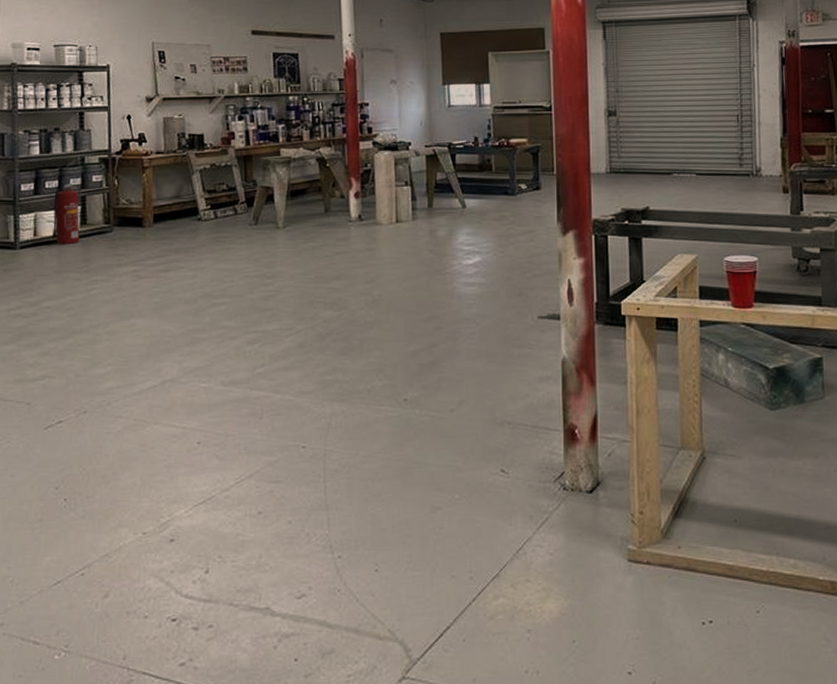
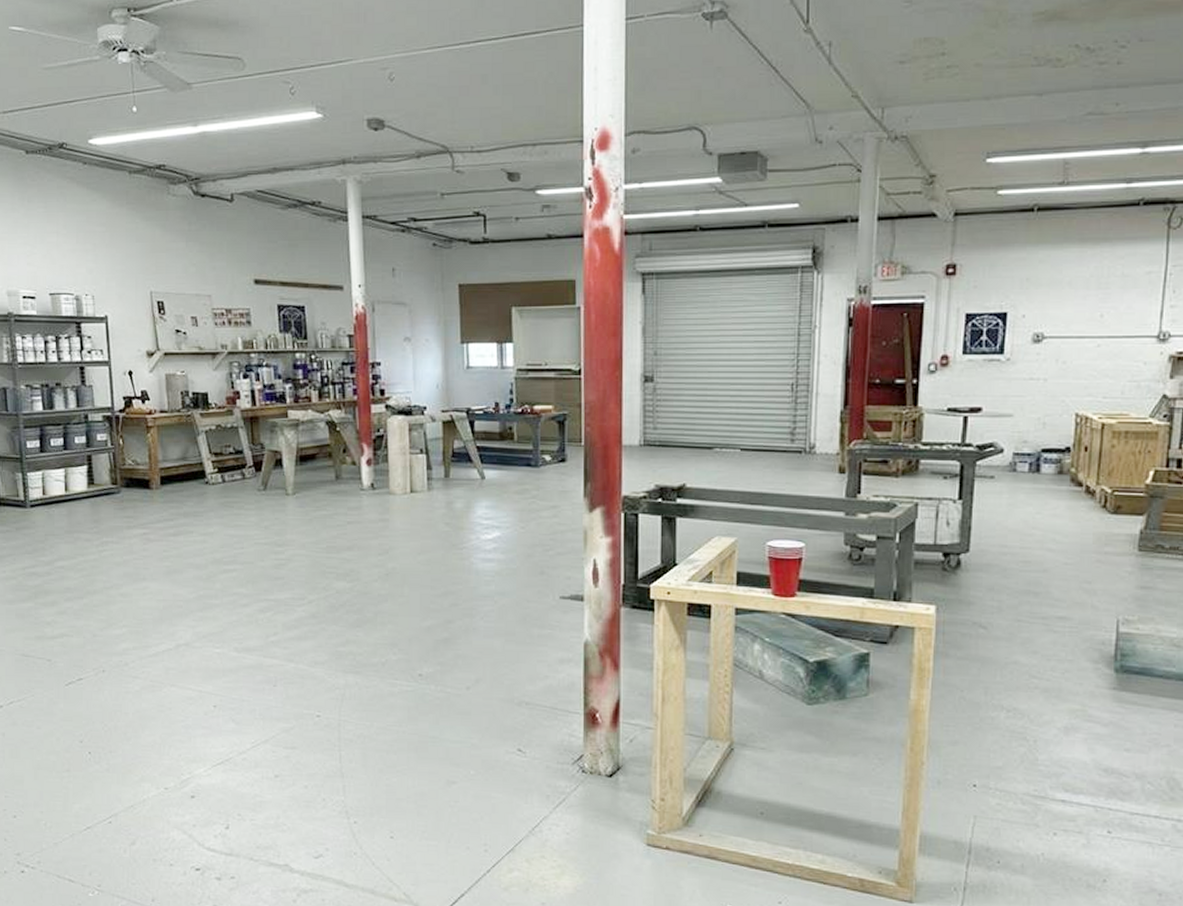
fire extinguisher: present [52,181,80,245] -> none [60,439,88,505]

